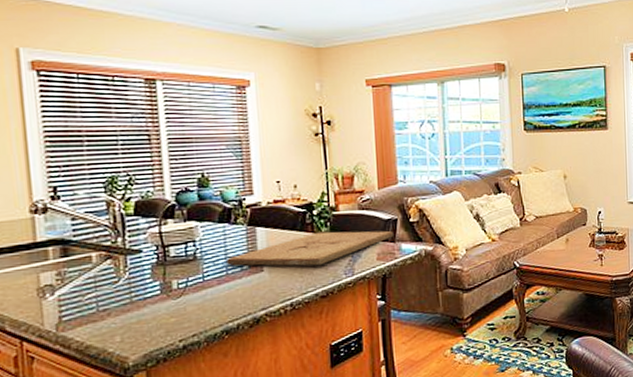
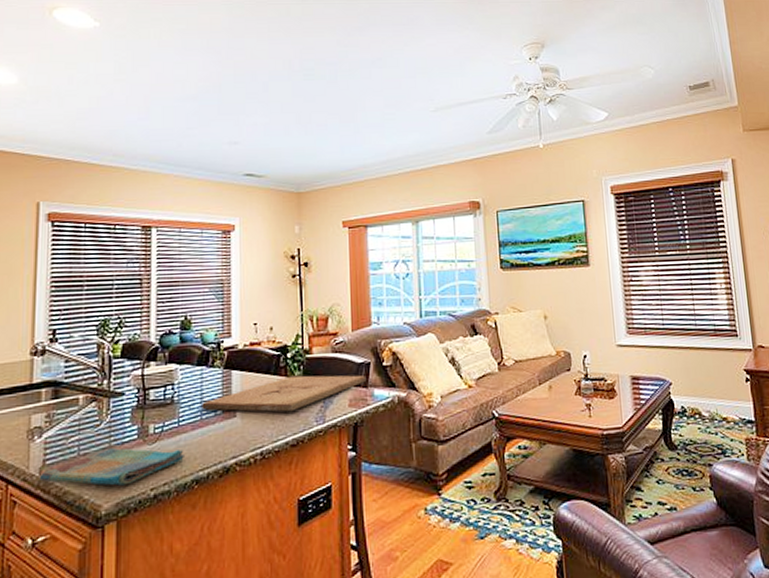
dish towel: none [56,303,214,339] -> present [39,448,186,486]

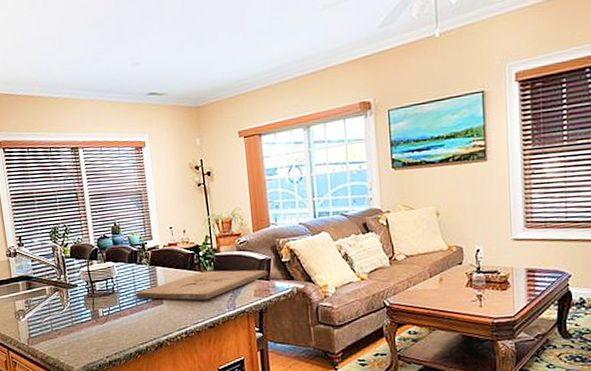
dish towel: present [39,448,186,486] -> none [28,326,129,354]

